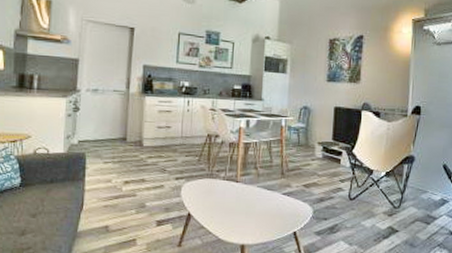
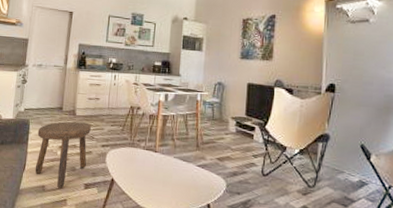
stool: none [95,153,162,228] -> present [35,121,91,189]

